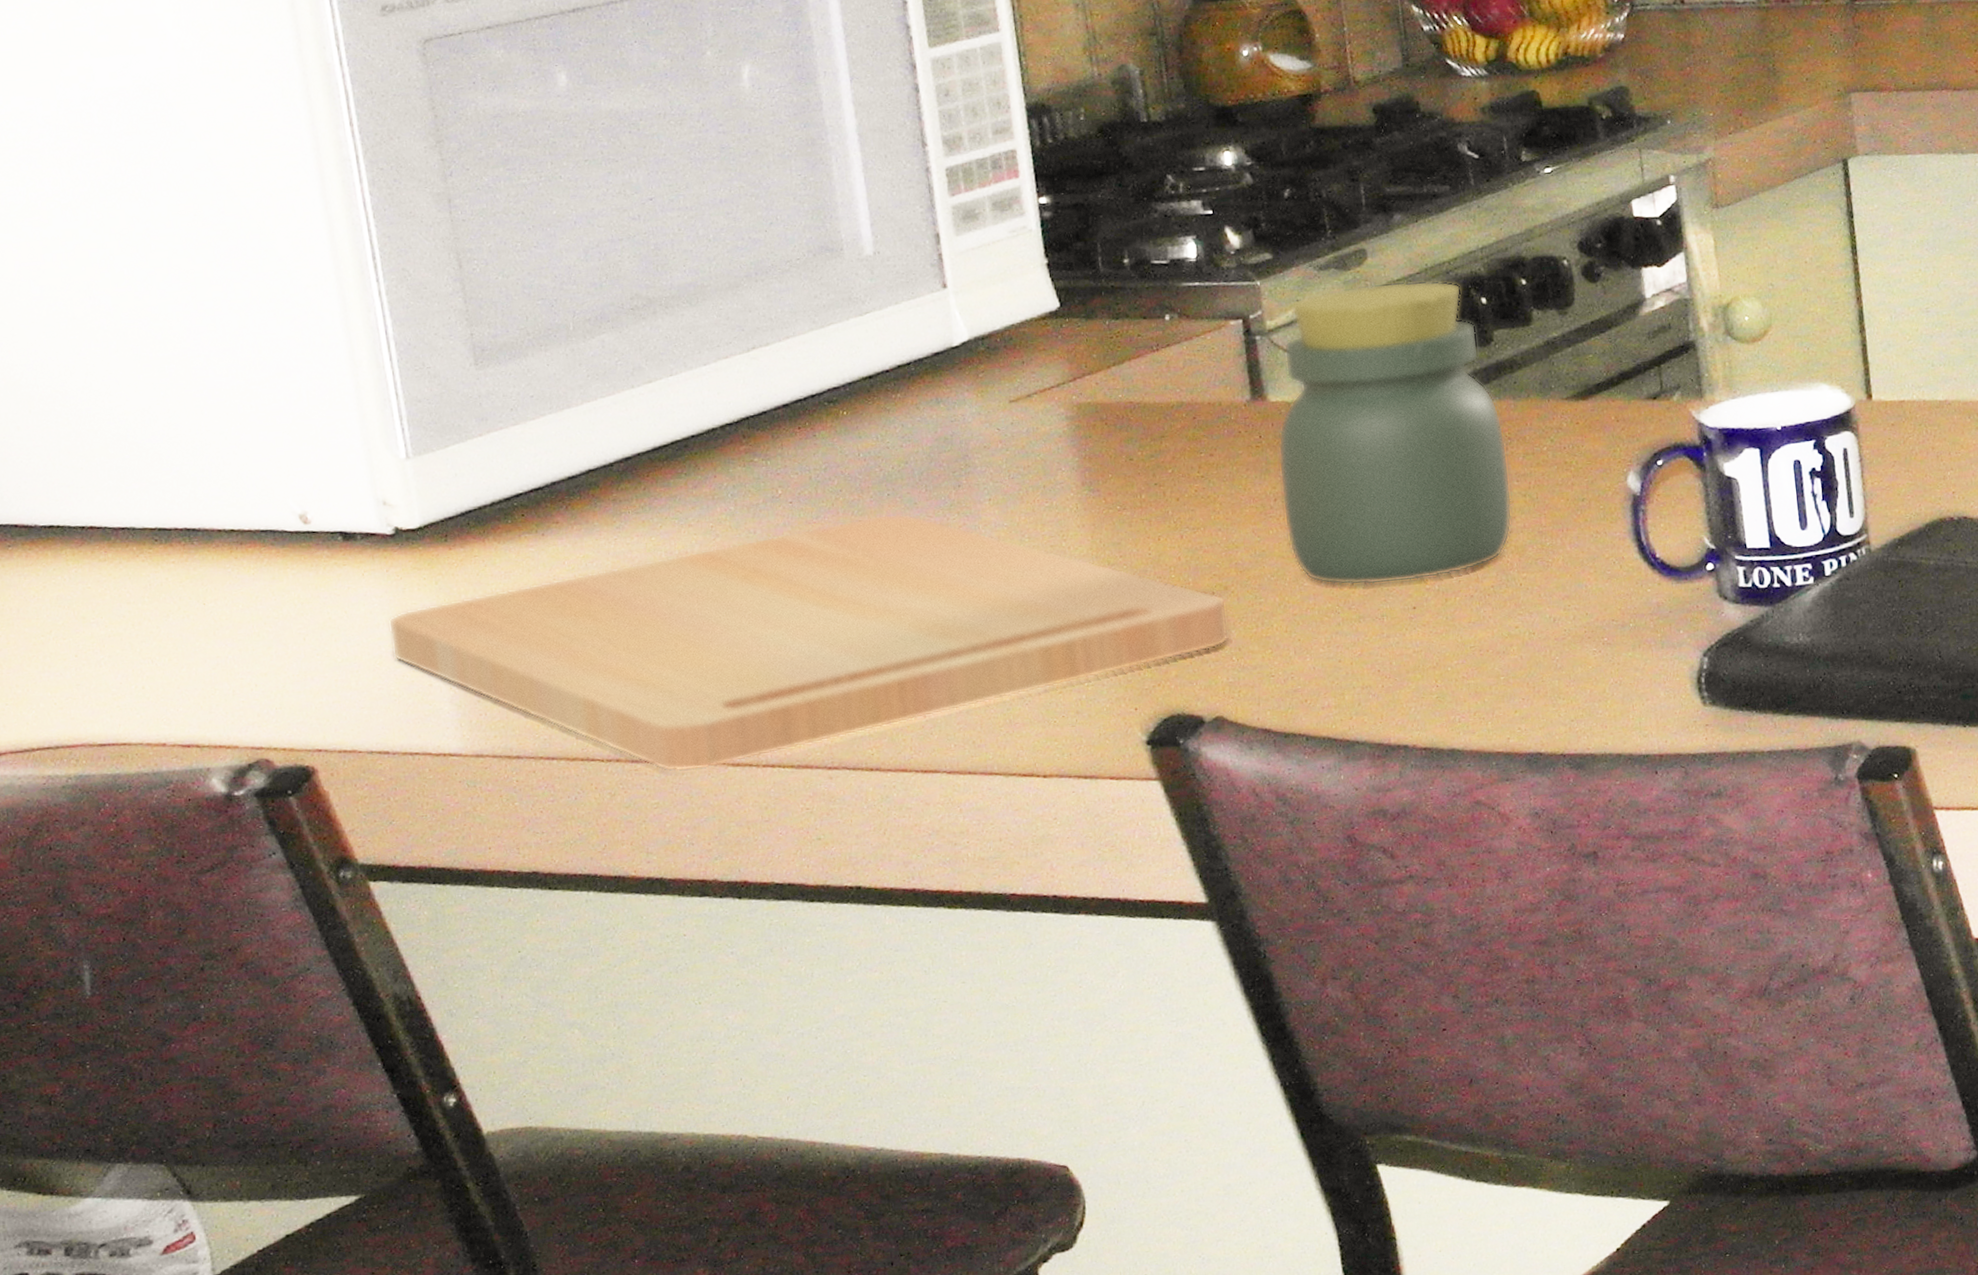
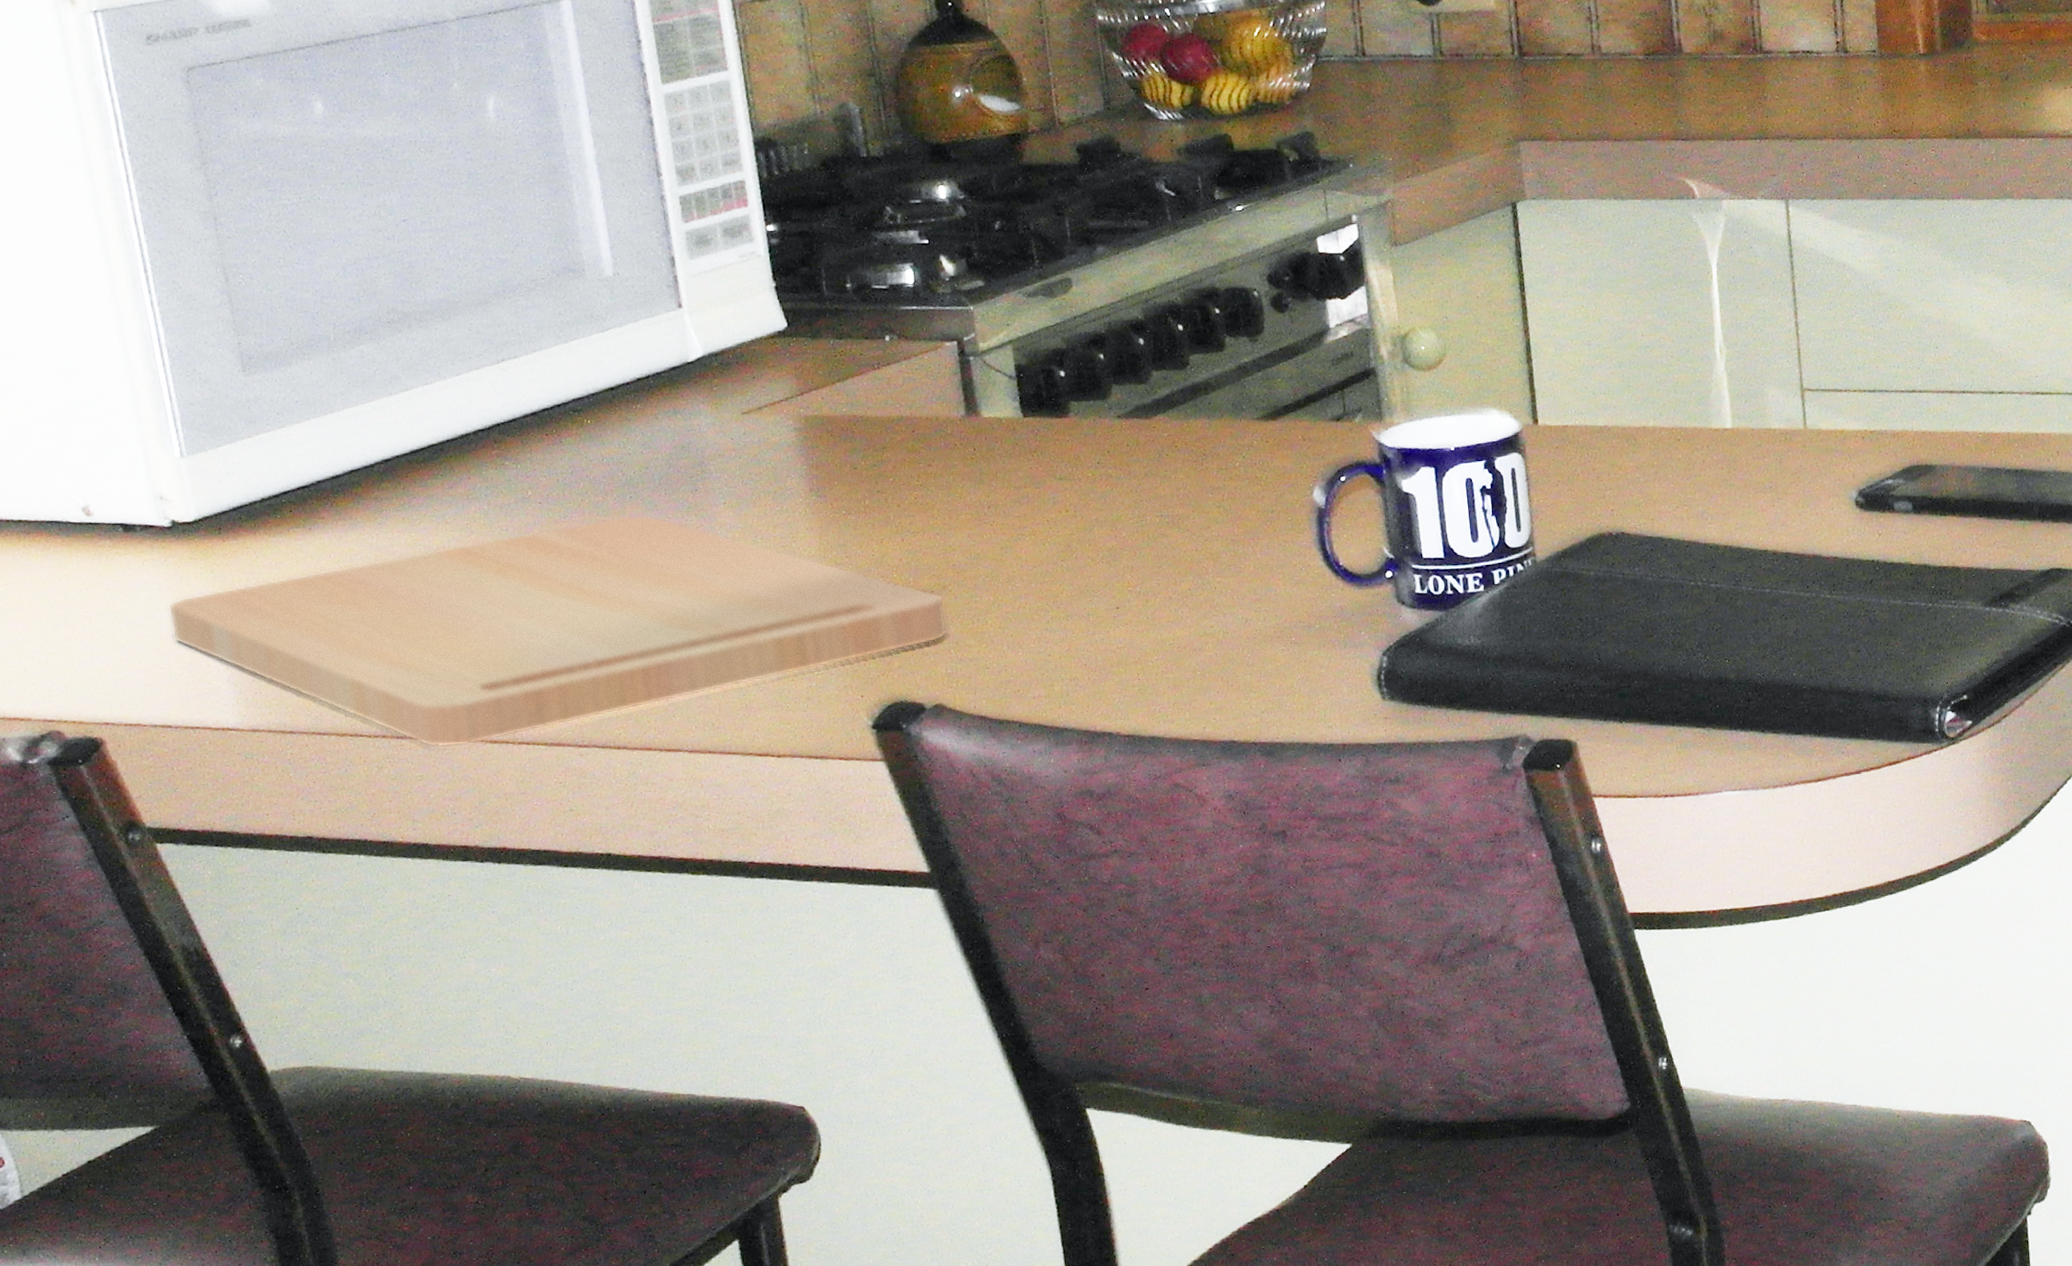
jar: present [1278,281,1513,586] -> none [991,308,1208,587]

